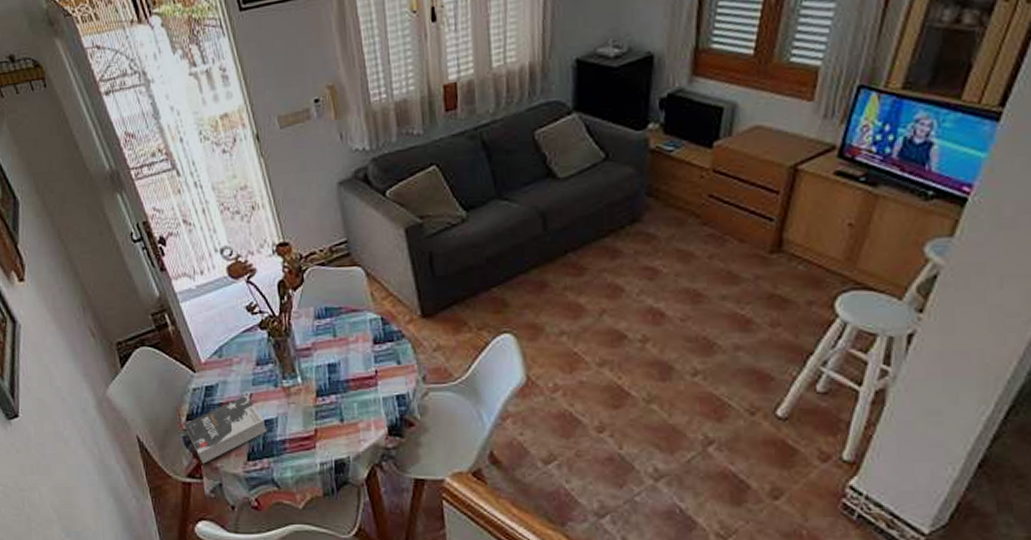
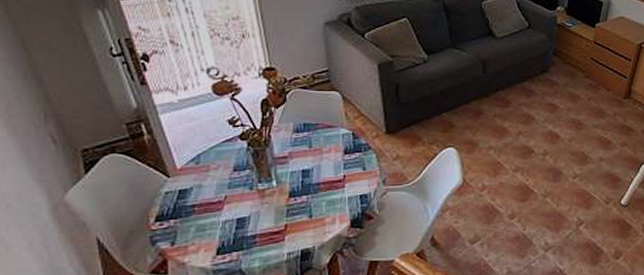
book: present [183,395,268,464] -> none [151,197,240,261]

